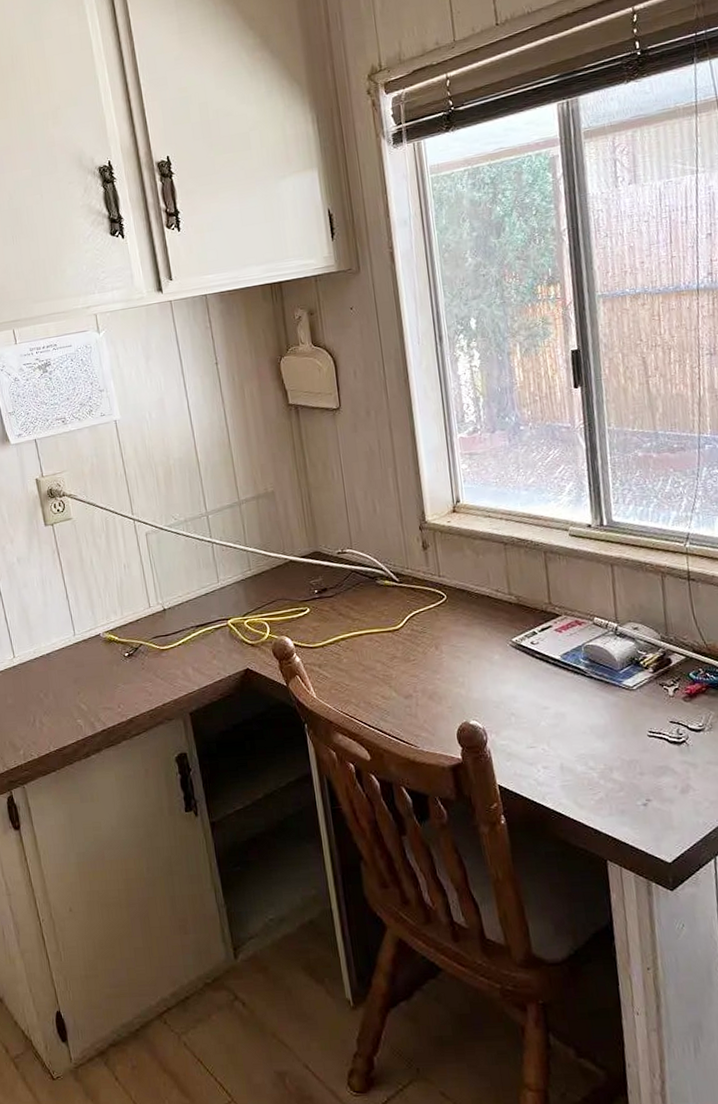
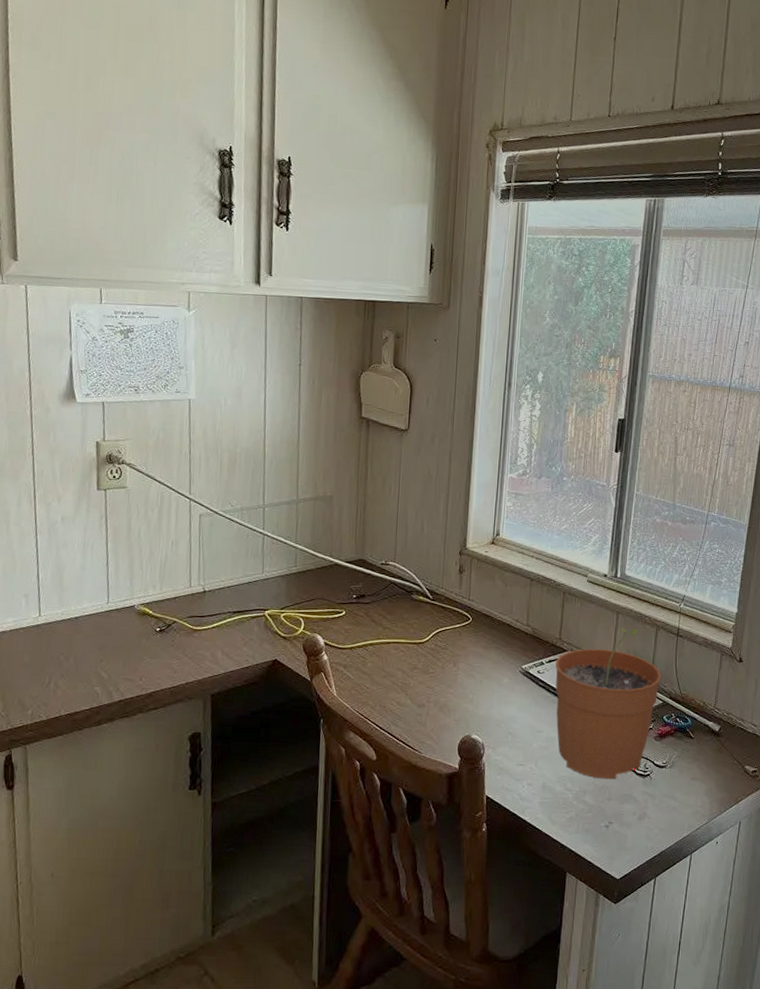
plant pot: none [550,579,679,753] -> present [556,628,662,780]

